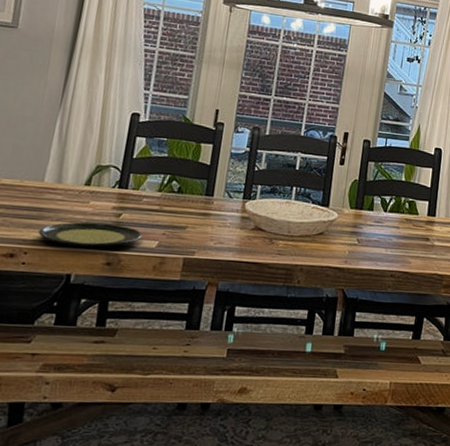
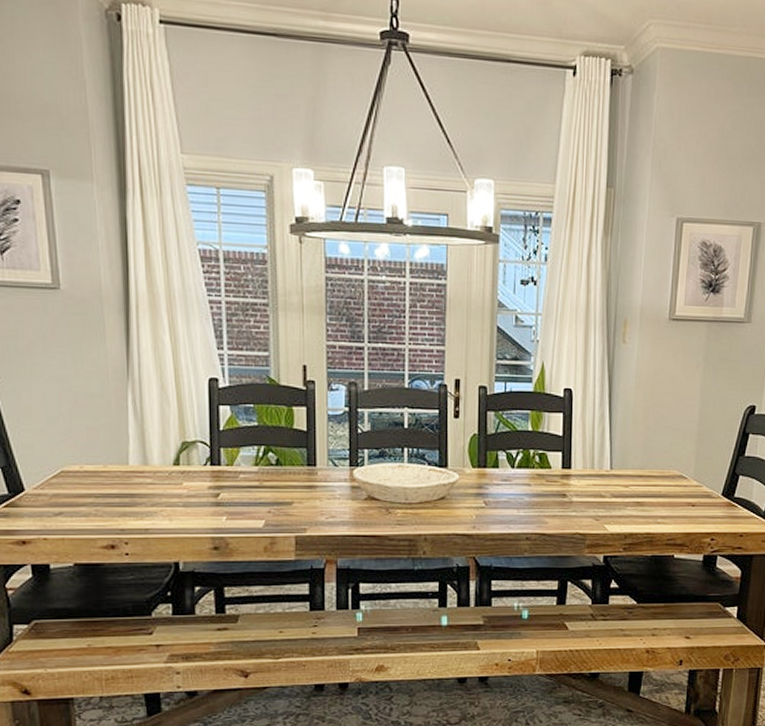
plate: present [38,222,142,247] -> none [135,505,246,532]

